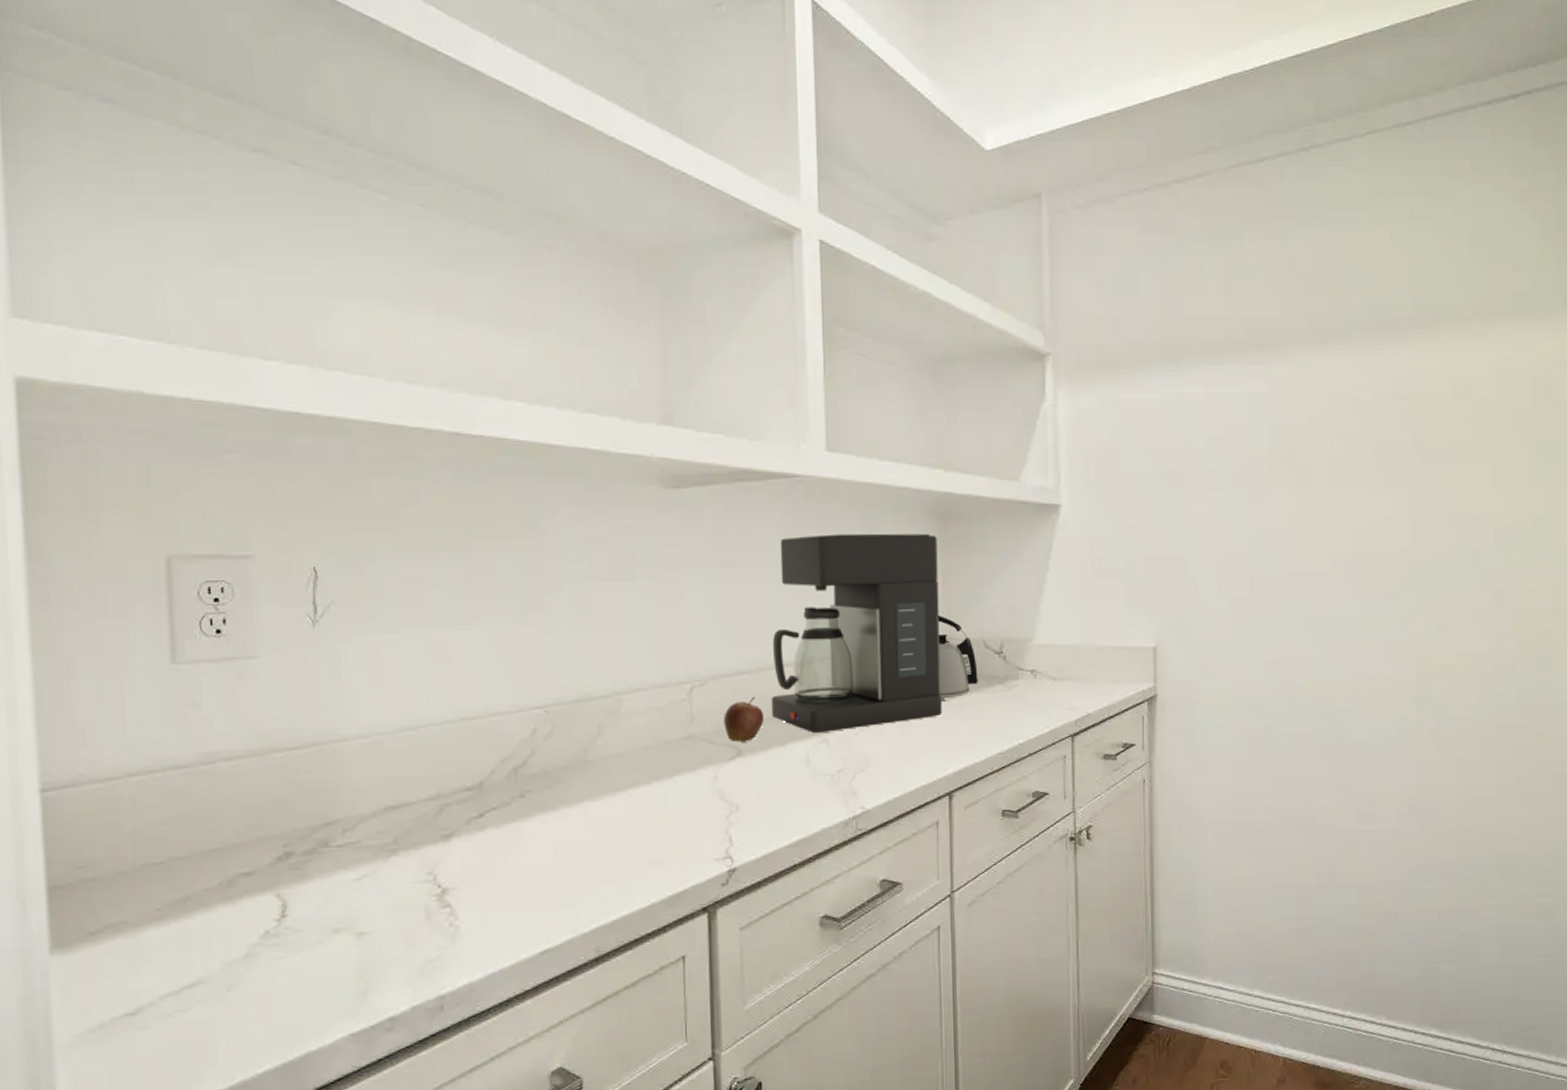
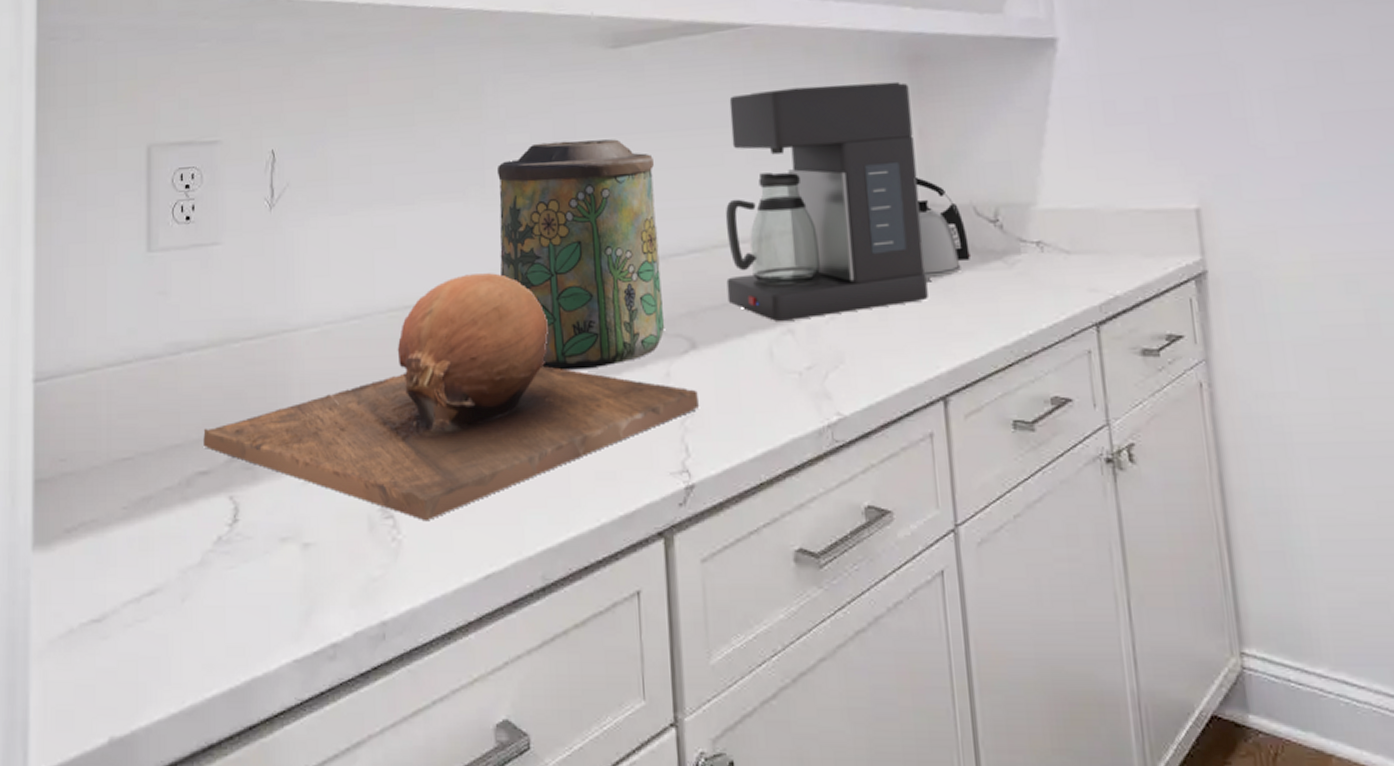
chopping board: none [245,689,742,908] -> present [203,273,699,522]
canister: none [555,571,714,775] -> present [496,139,665,370]
fruit: present [723,696,765,743] -> none [674,278,720,333]

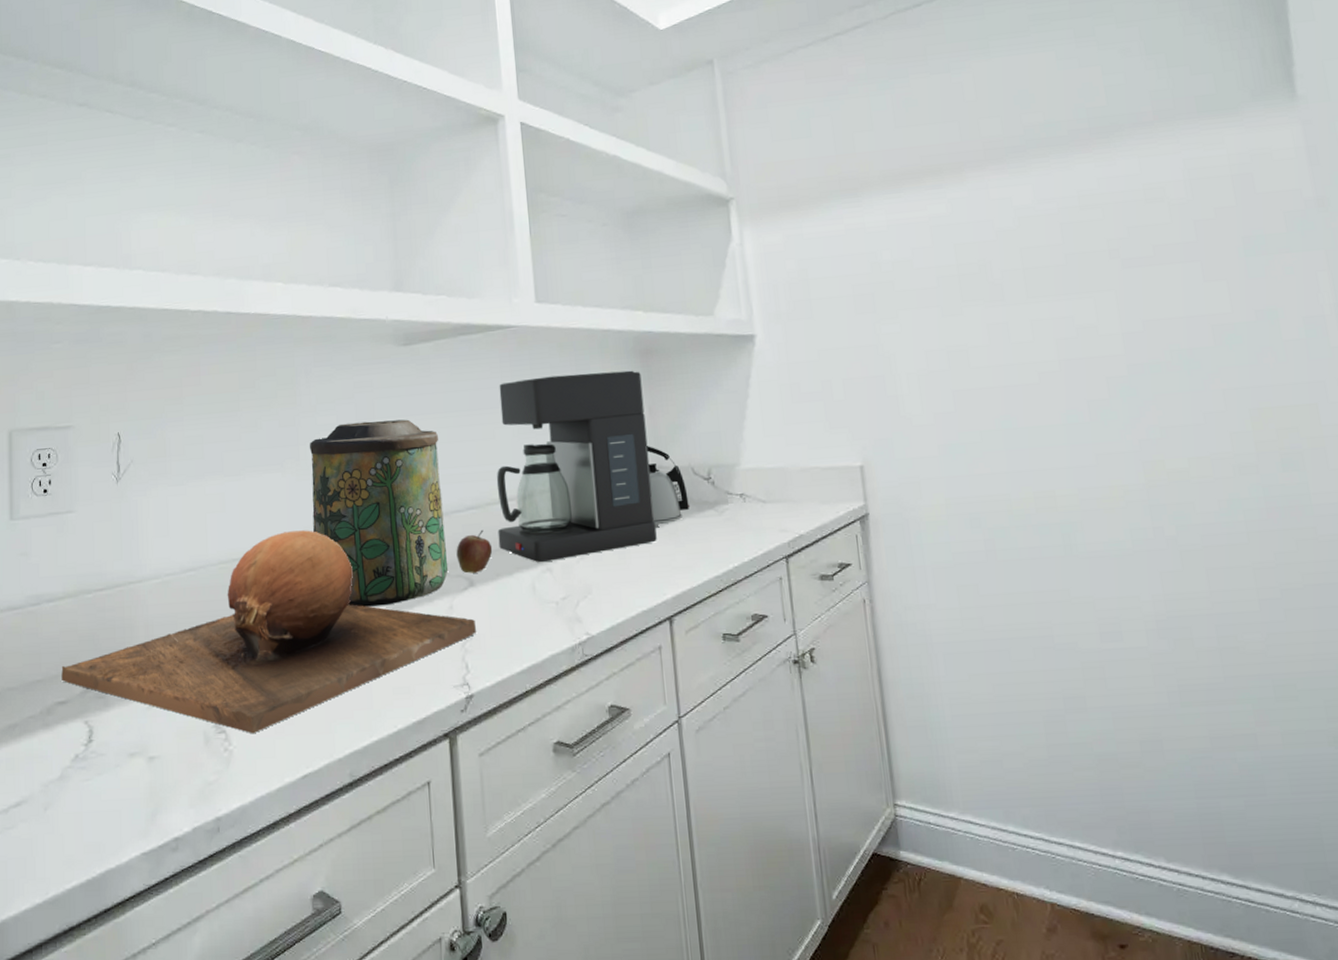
fruit: none [674,278,720,333] -> present [456,529,493,574]

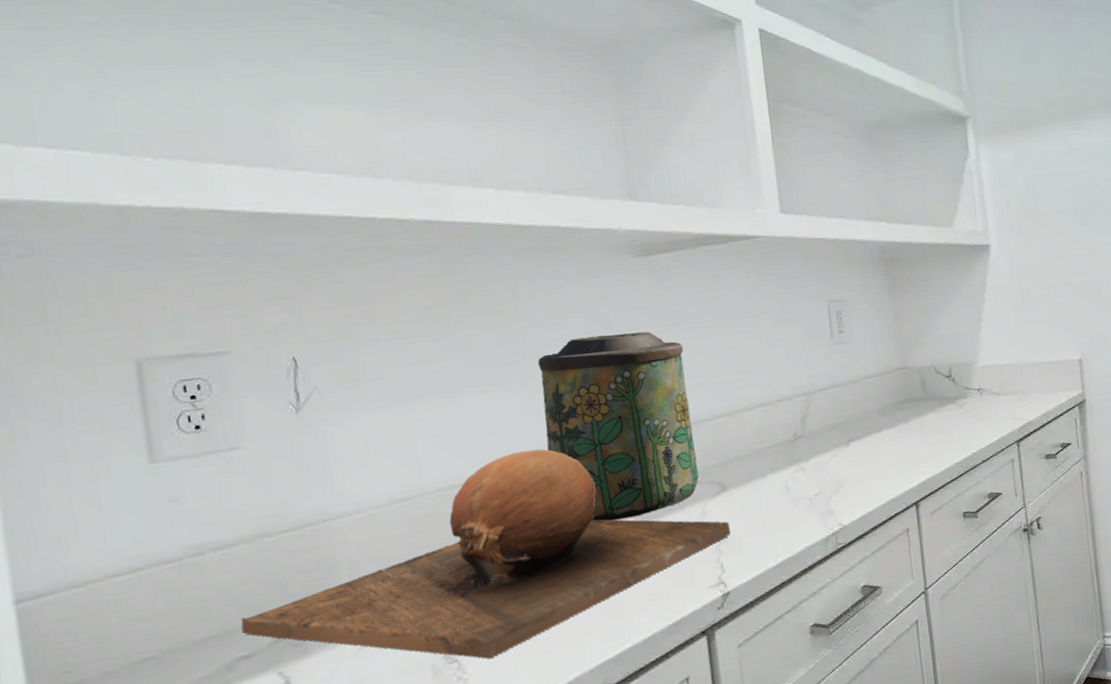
fruit: present [456,529,493,574] -> none [706,436,745,479]
coffee maker: present [496,370,657,563] -> none [745,278,904,464]
kettle: present [647,446,690,528] -> none [892,349,934,424]

